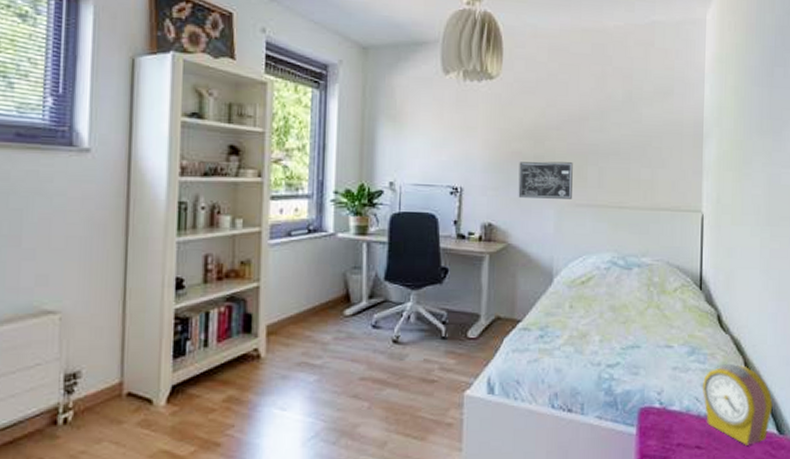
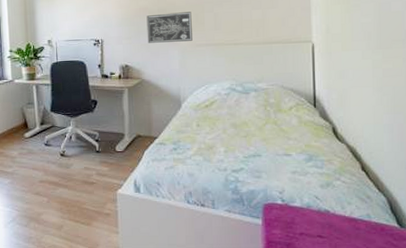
alarm clock: present [703,363,773,445] -> none [321,167,393,236]

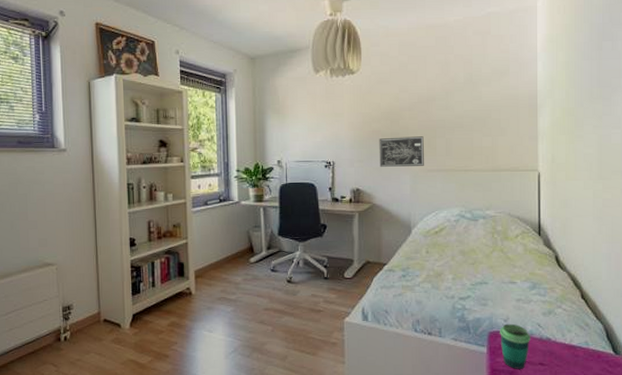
cup: none [275,196,308,241] -> present [500,323,530,369]

